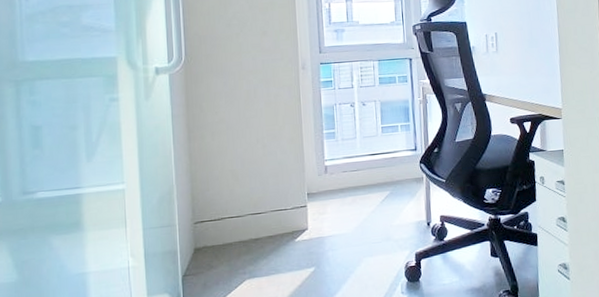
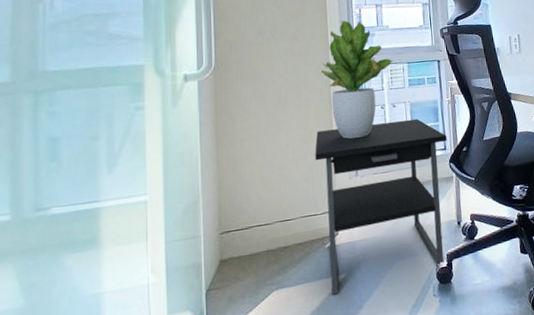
nightstand: none [284,118,418,287] -> present [315,118,447,295]
potted plant: none [290,15,363,136] -> present [321,20,393,139]

